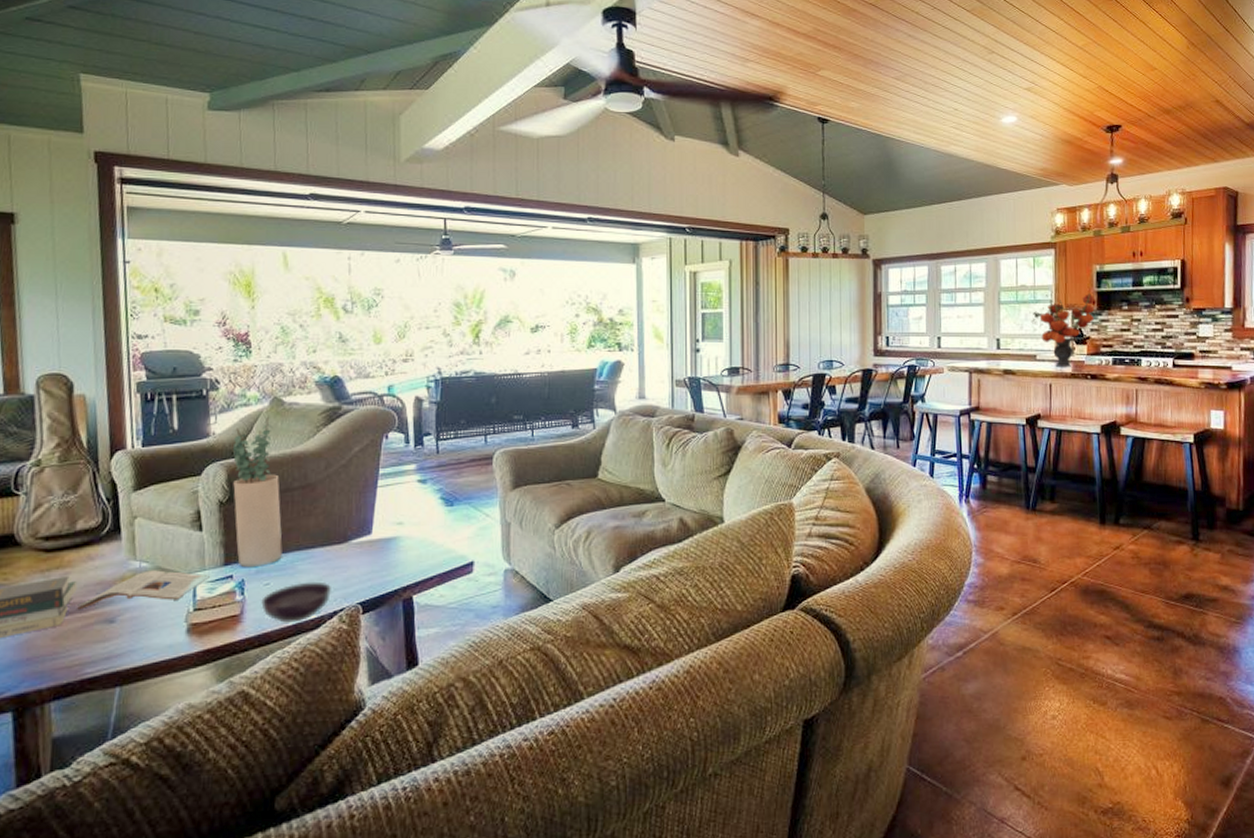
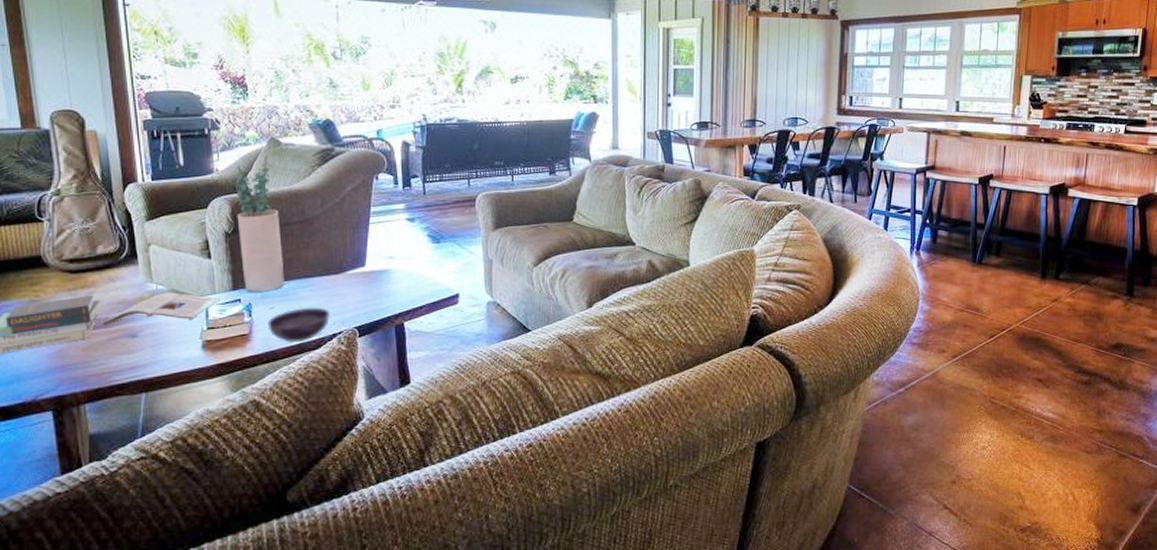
bouquet: present [1031,289,1095,367] -> none [990,55,1054,130]

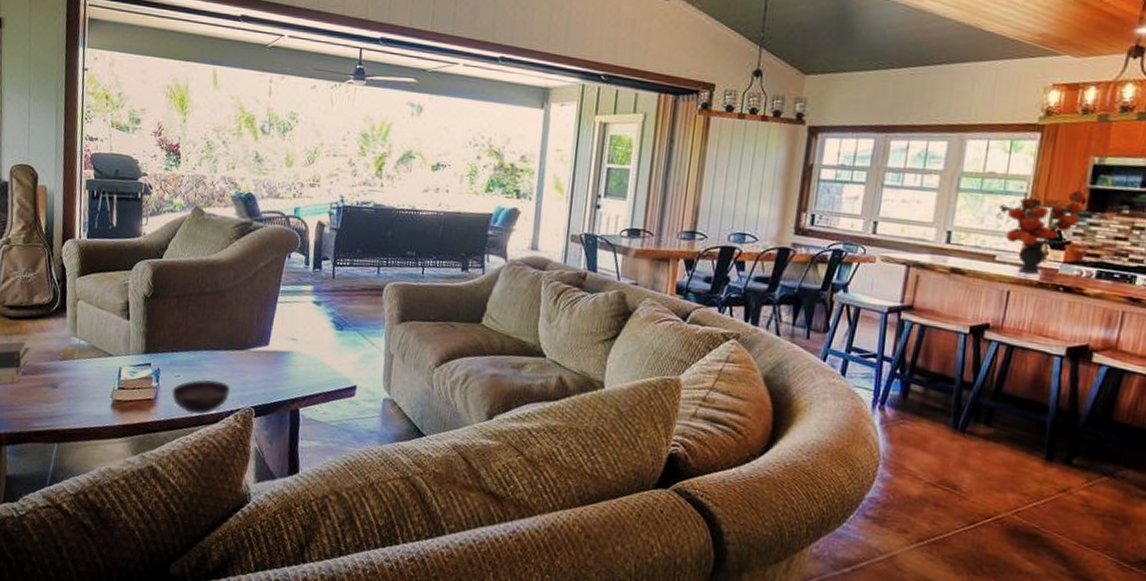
magazine: present [103,292,220,326] -> none [30,347,133,377]
vase: present [234,156,284,293] -> none [155,225,195,360]
bouquet: none [990,55,1054,130] -> present [995,180,1085,274]

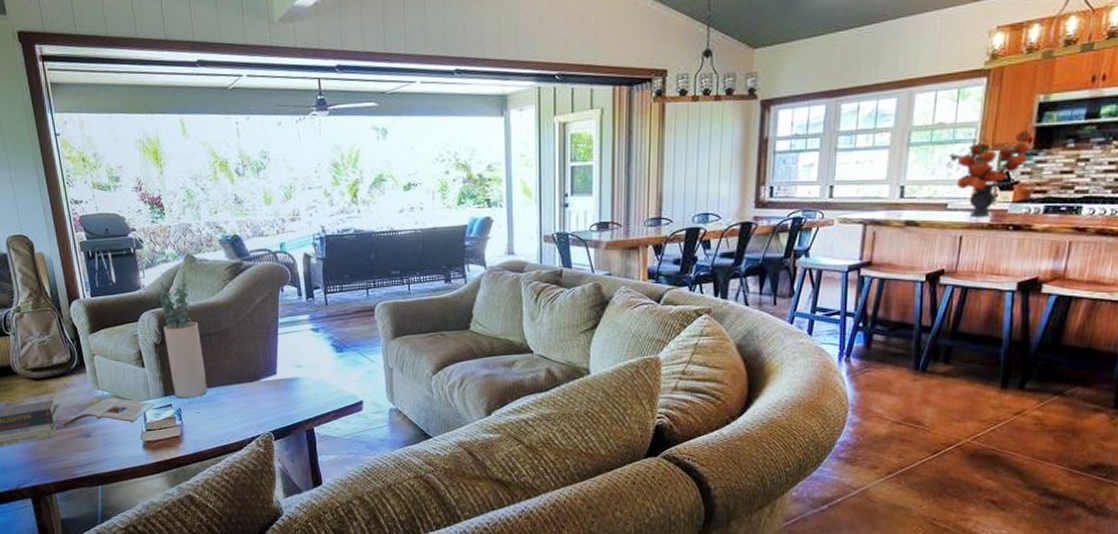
magazine: none [30,347,133,377] -> present [63,398,155,426]
vase: none [155,225,195,360] -> present [159,272,207,399]
bowl: present [171,380,230,414] -> none [195,412,248,444]

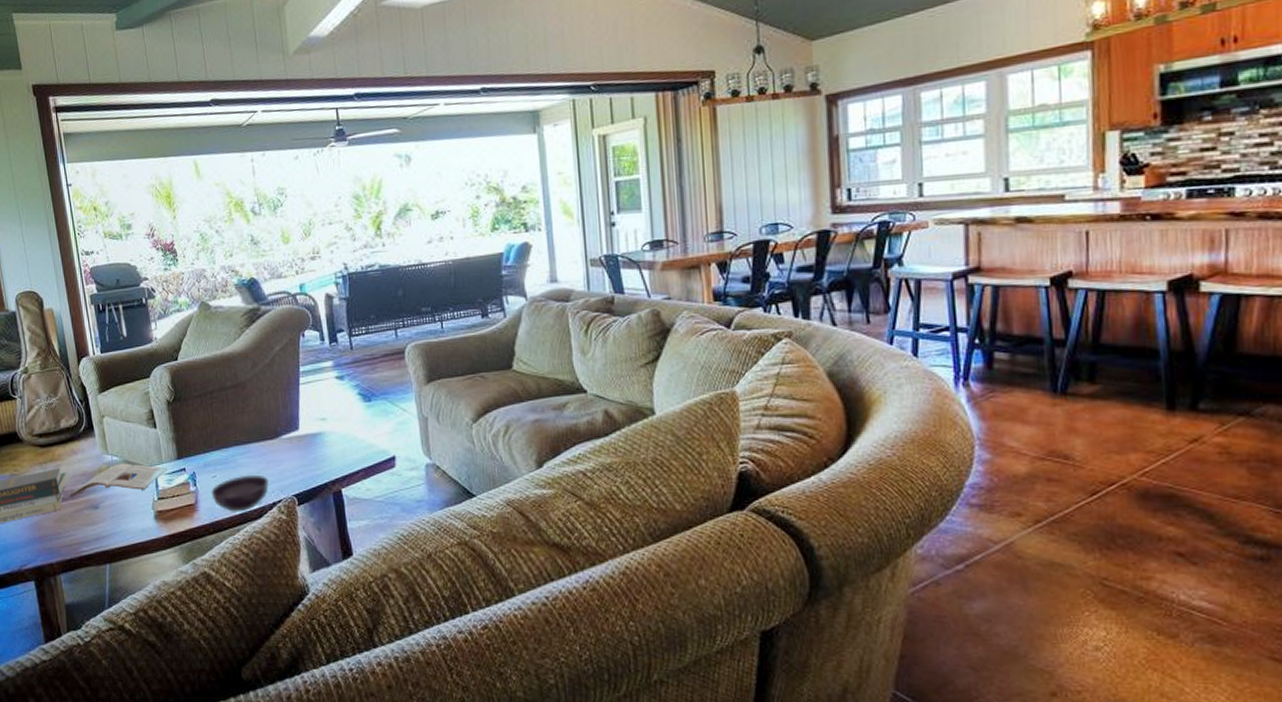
vase: present [159,272,207,399] -> none [172,321,224,462]
bowl: none [195,412,248,444] -> present [211,474,269,512]
bouquet: present [945,127,1031,217] -> none [1055,103,1157,208]

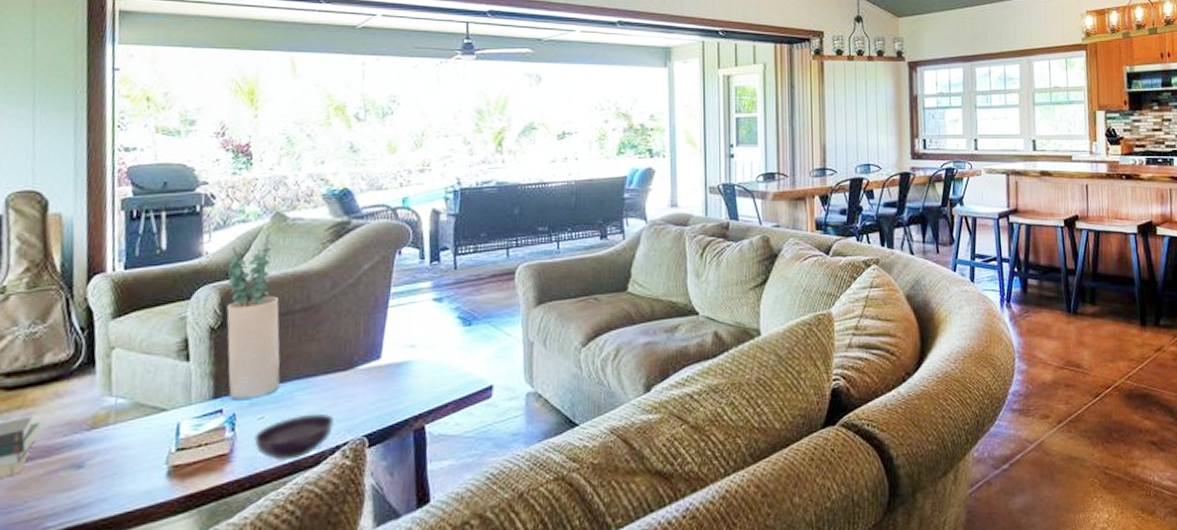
magazine: present [69,463,167,497] -> none [39,406,196,456]
vase: none [172,321,224,462] -> present [226,234,281,401]

